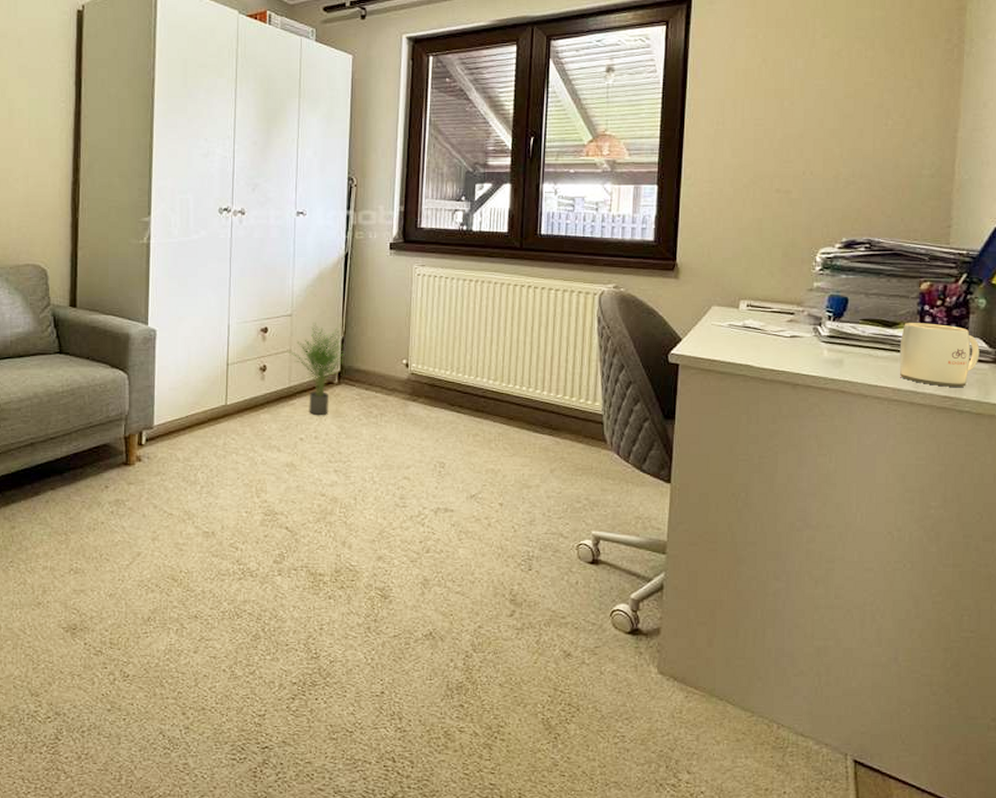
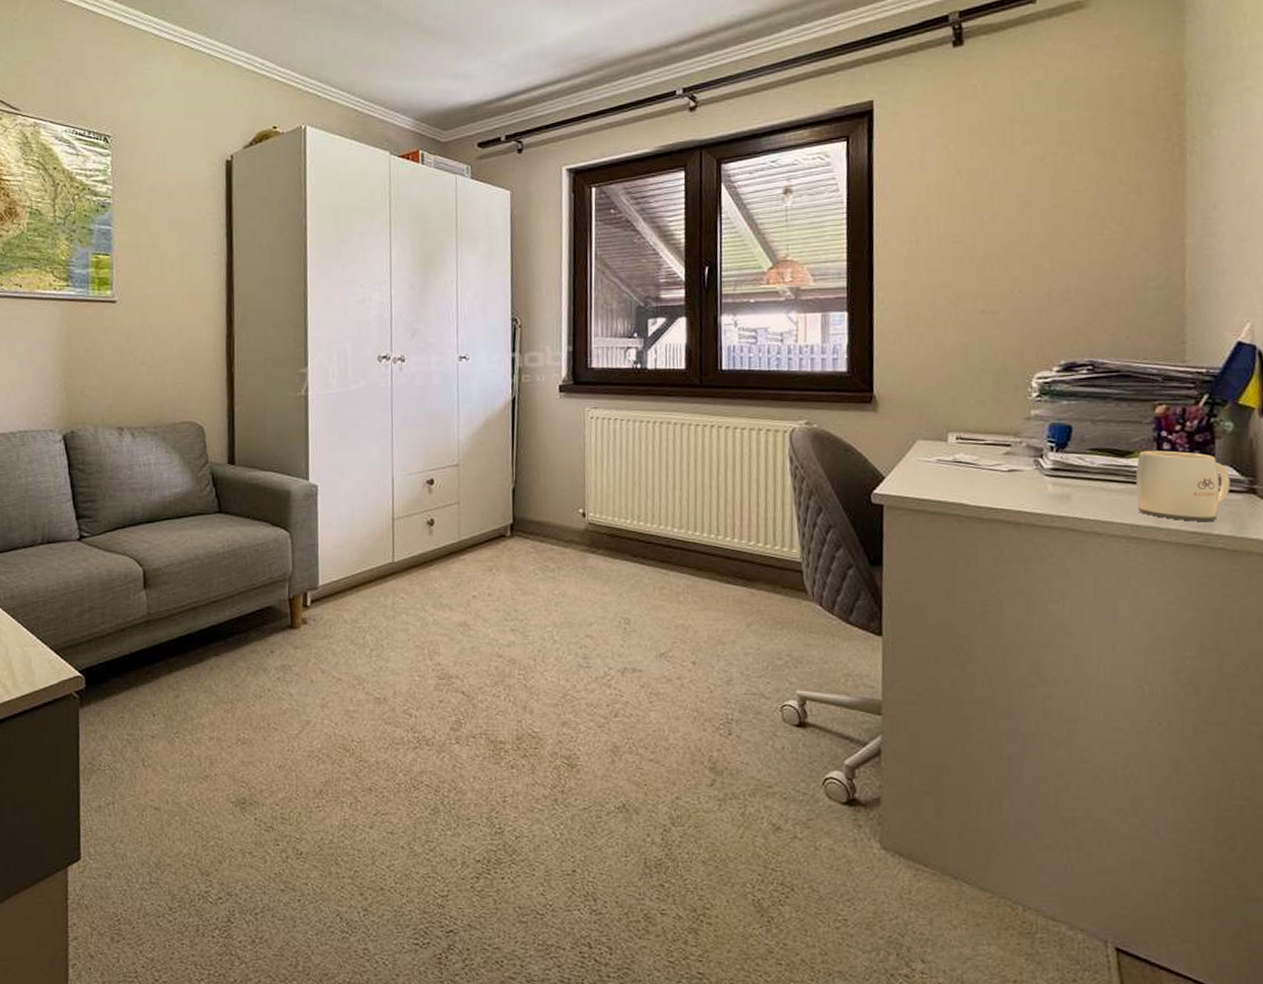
potted plant: present [285,323,346,415] -> none [453,472,518,570]

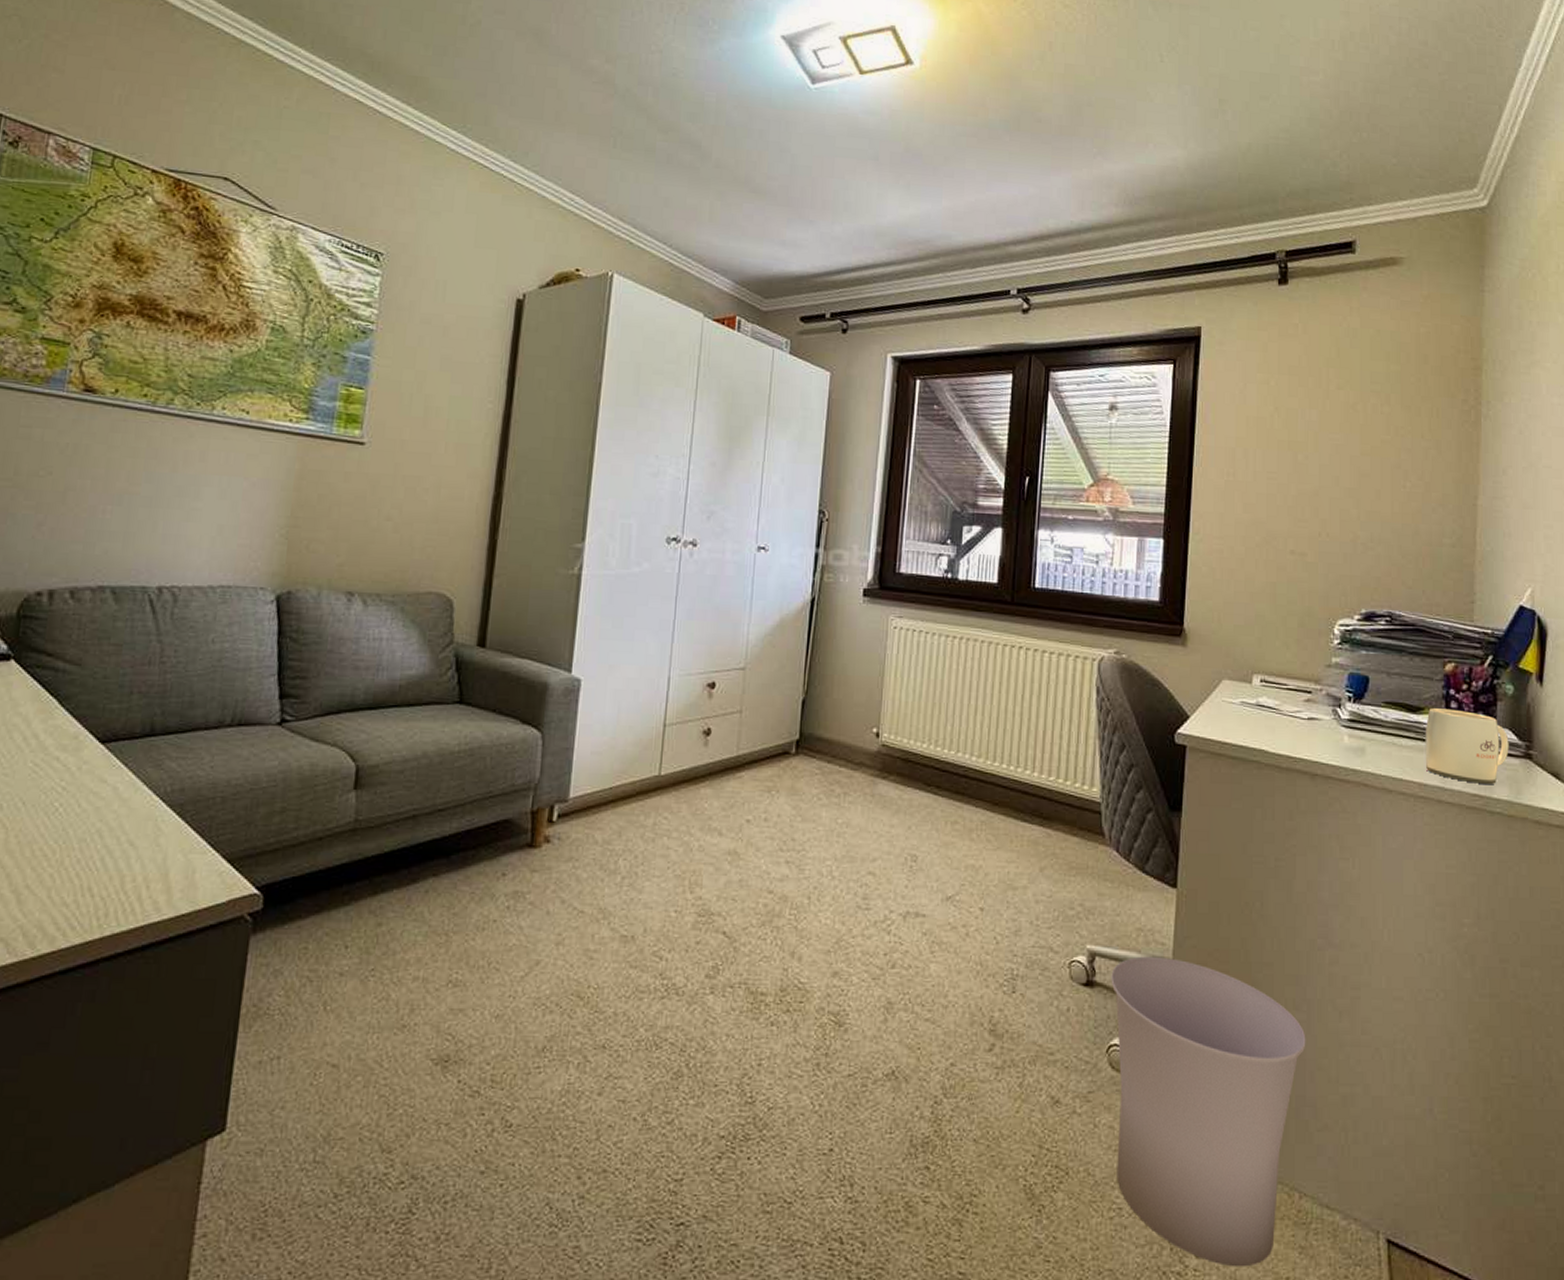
waste bin: none [822,698,1023,971] -> present [1111,956,1306,1267]

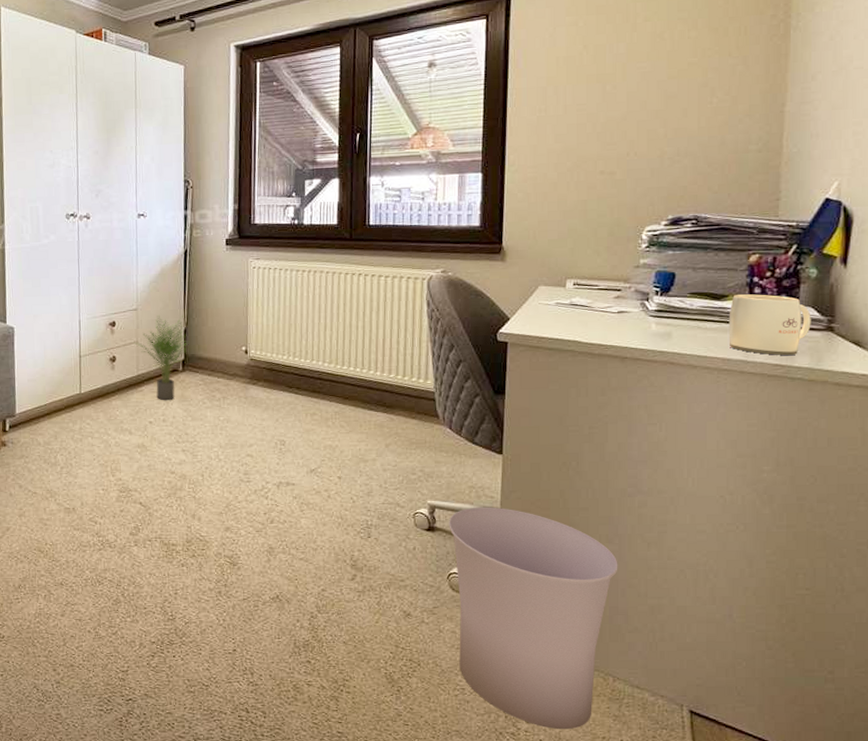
potted plant: none [735,679,806,792] -> present [133,316,189,400]

